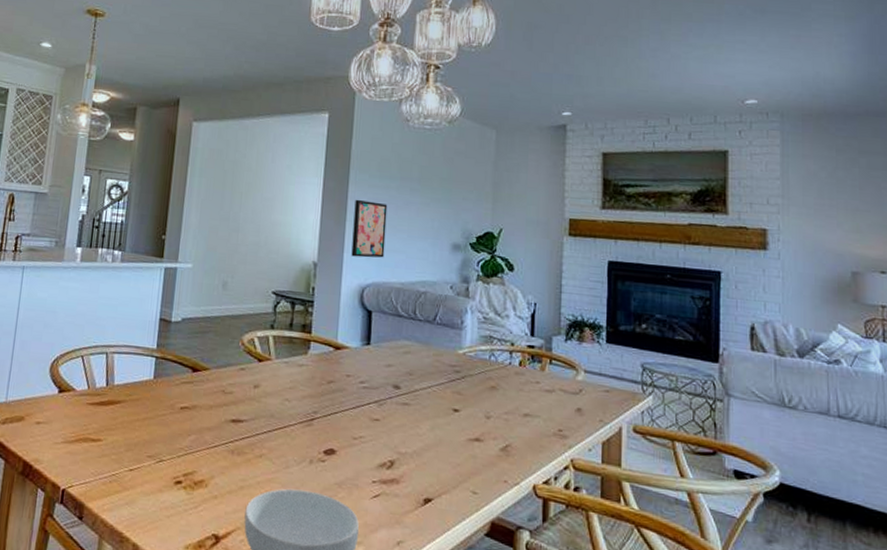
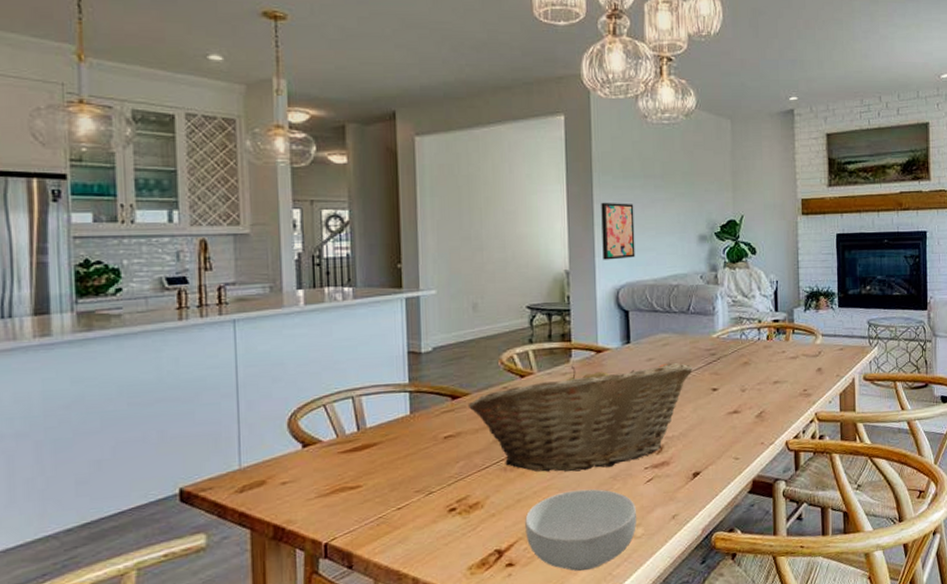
fruit basket: none [206,358,434,472] -> present [467,363,693,472]

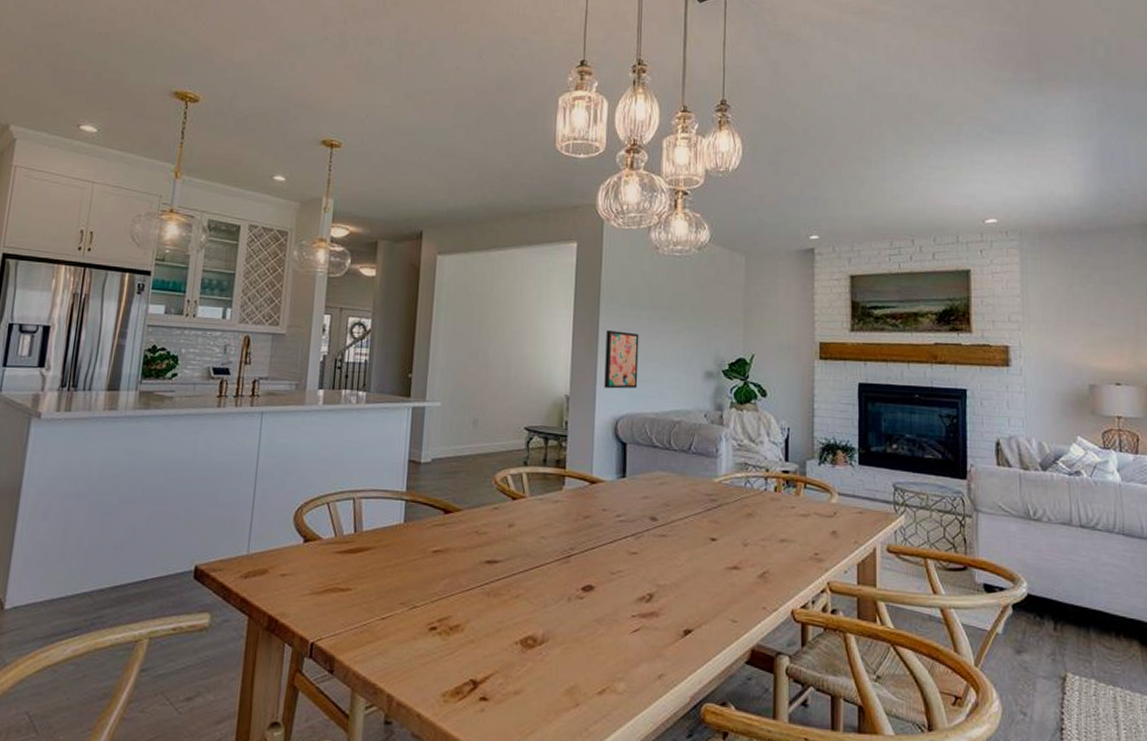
fruit basket: present [467,363,693,472] -> none [458,494,690,609]
cereal bowl: present [525,489,636,571] -> none [502,628,619,721]

